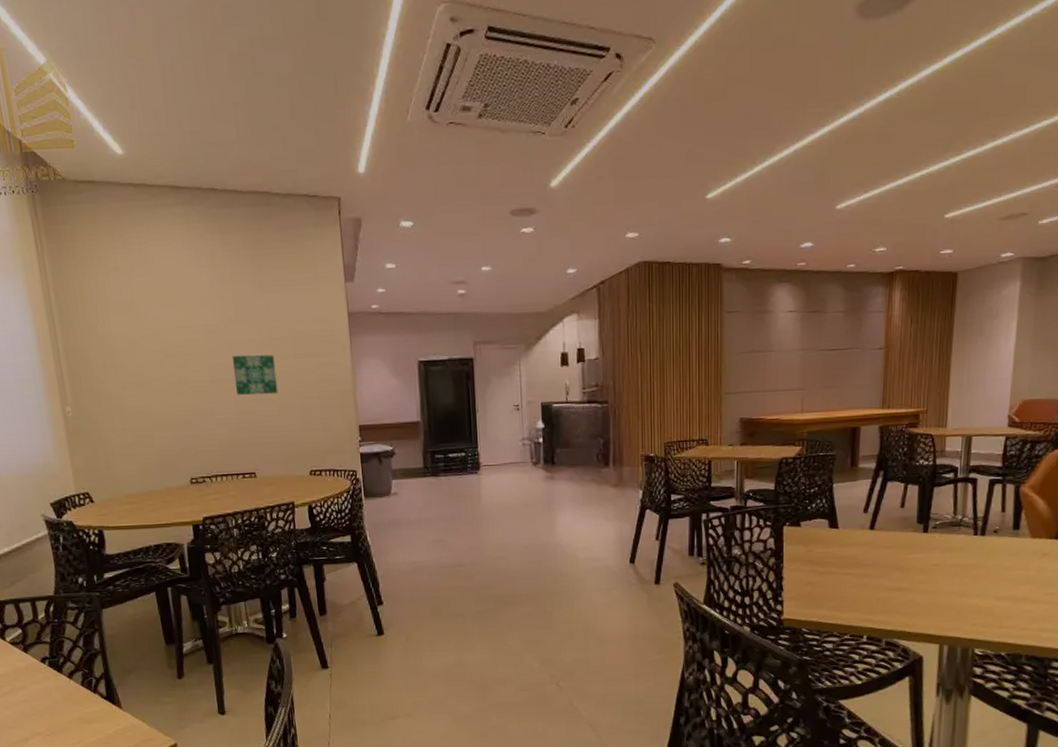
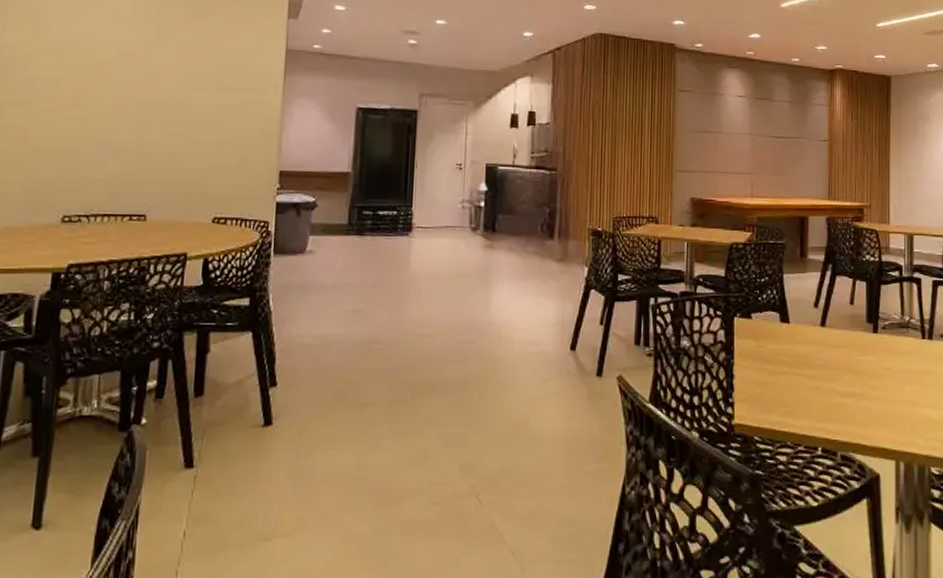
wall art: present [231,354,278,395] -> none [141,81,194,128]

